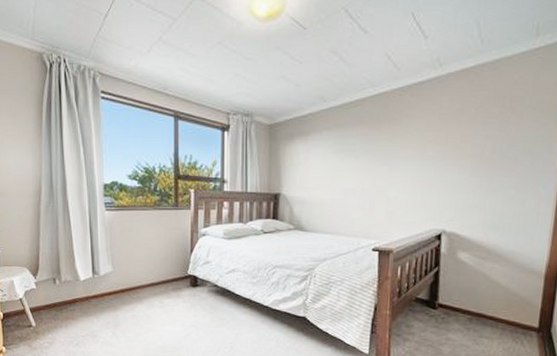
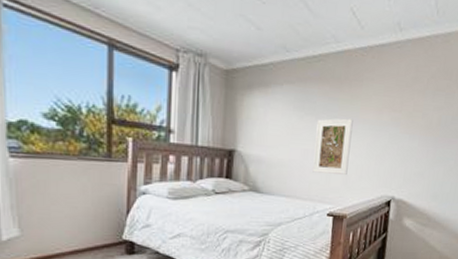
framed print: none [355,156,395,210] -> present [312,118,353,175]

